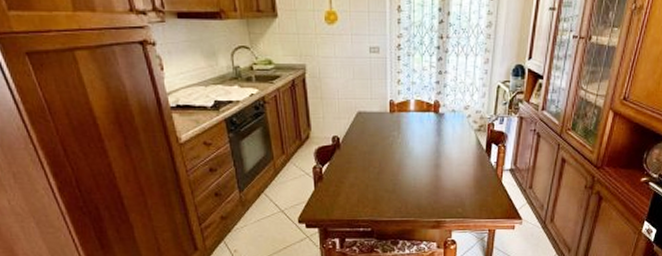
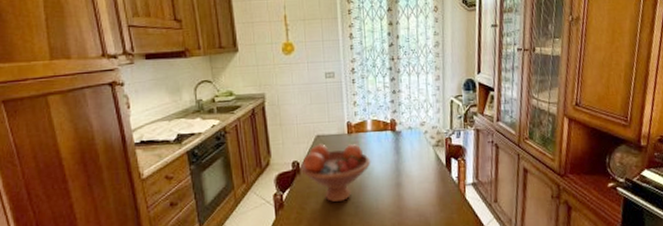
fruit bowl: none [340,120,412,179] -> present [300,144,371,203]

